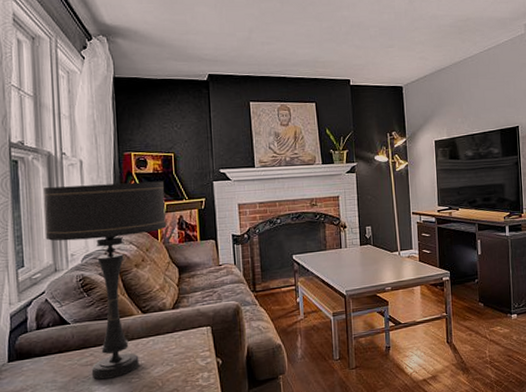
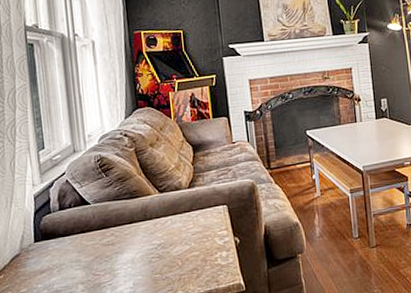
table lamp: present [43,181,166,380] -> none [59,59,178,259]

